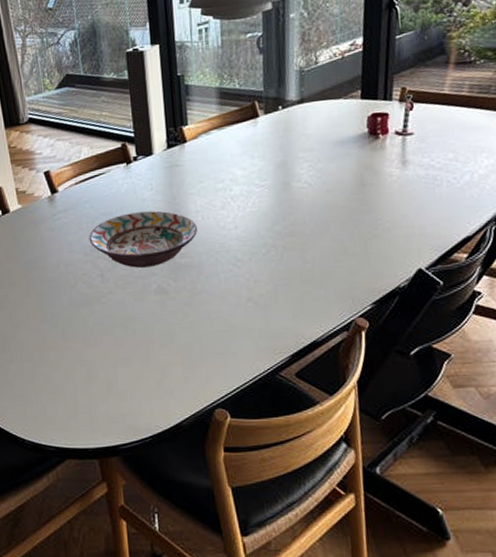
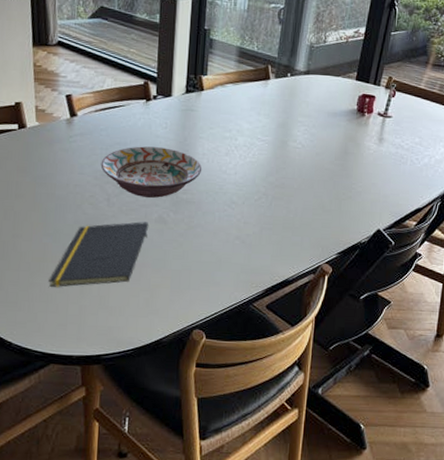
notepad: none [53,294,149,376] -> present [48,222,149,287]

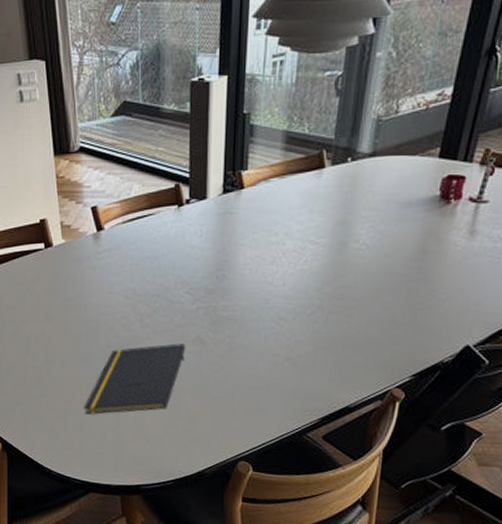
decorative bowl: present [100,146,202,198] -> none [131,259,245,316]

